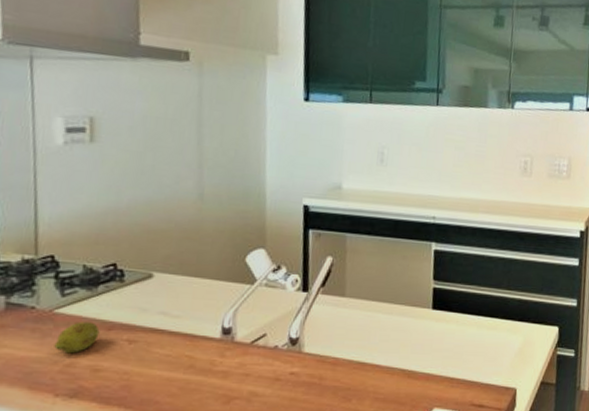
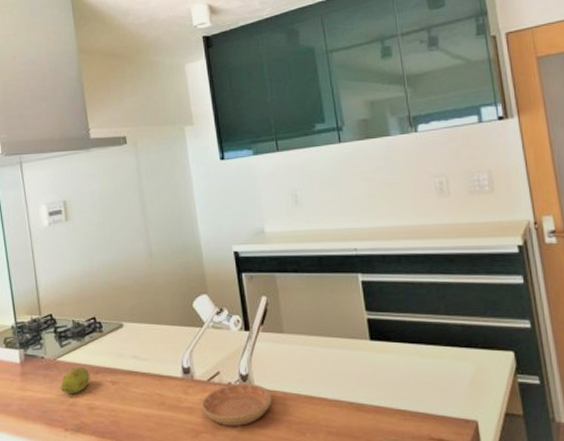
saucer: none [238,347,322,393] -> present [201,384,273,427]

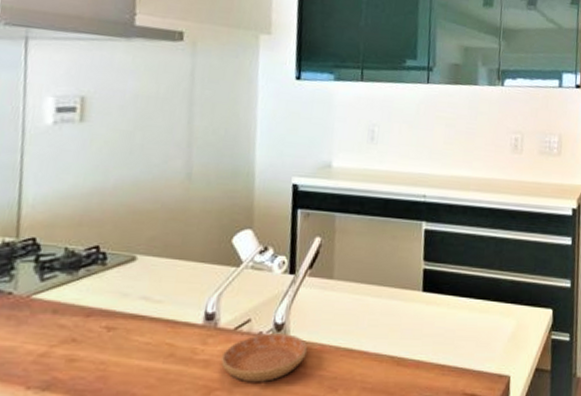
fruit: present [60,367,90,395] -> none [29,308,78,343]

